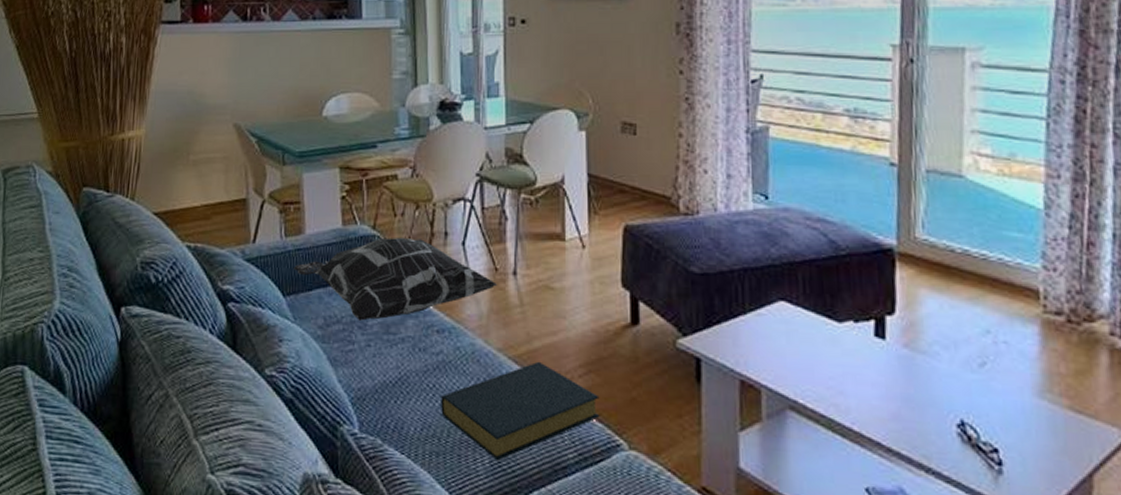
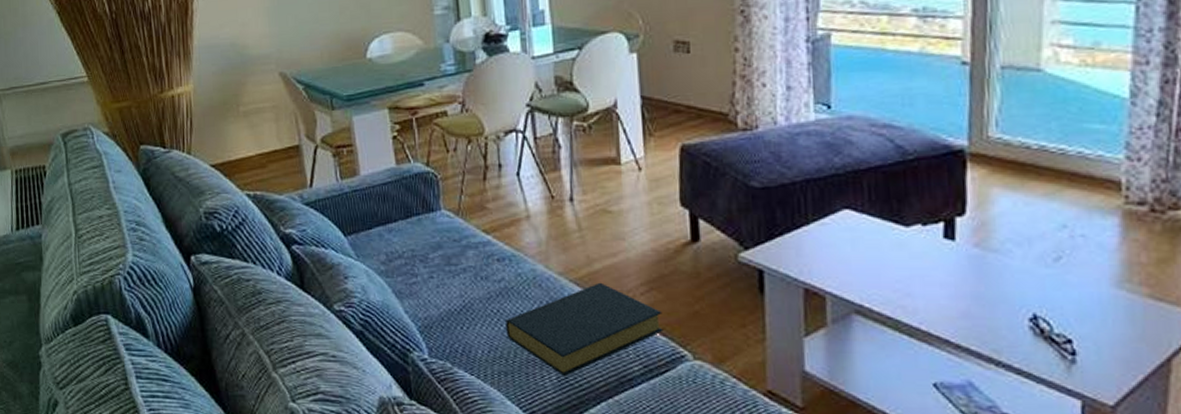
decorative pillow: present [294,237,498,321] -> none [352,172,555,254]

